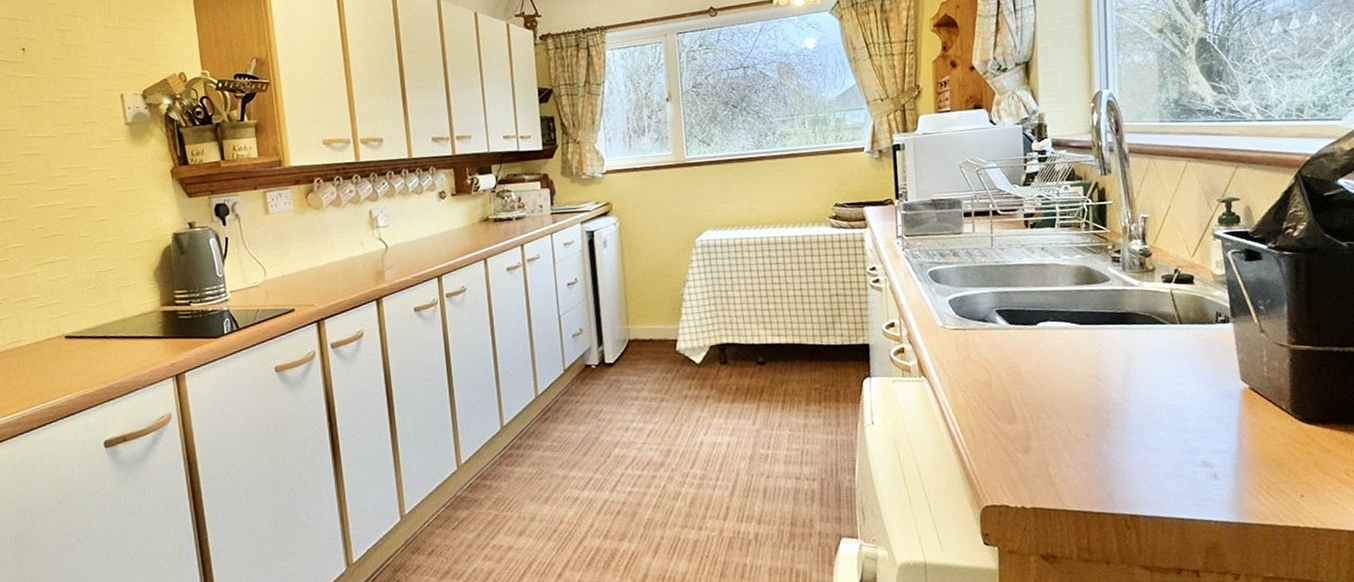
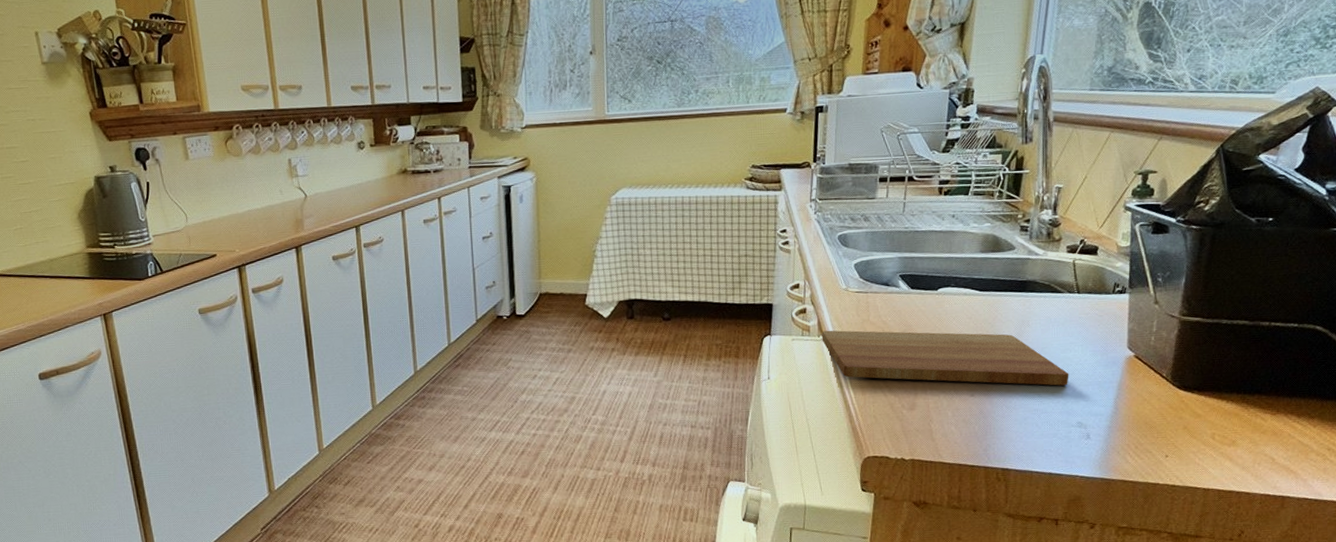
cutting board: none [923,368,1186,423] -> present [822,330,1069,386]

